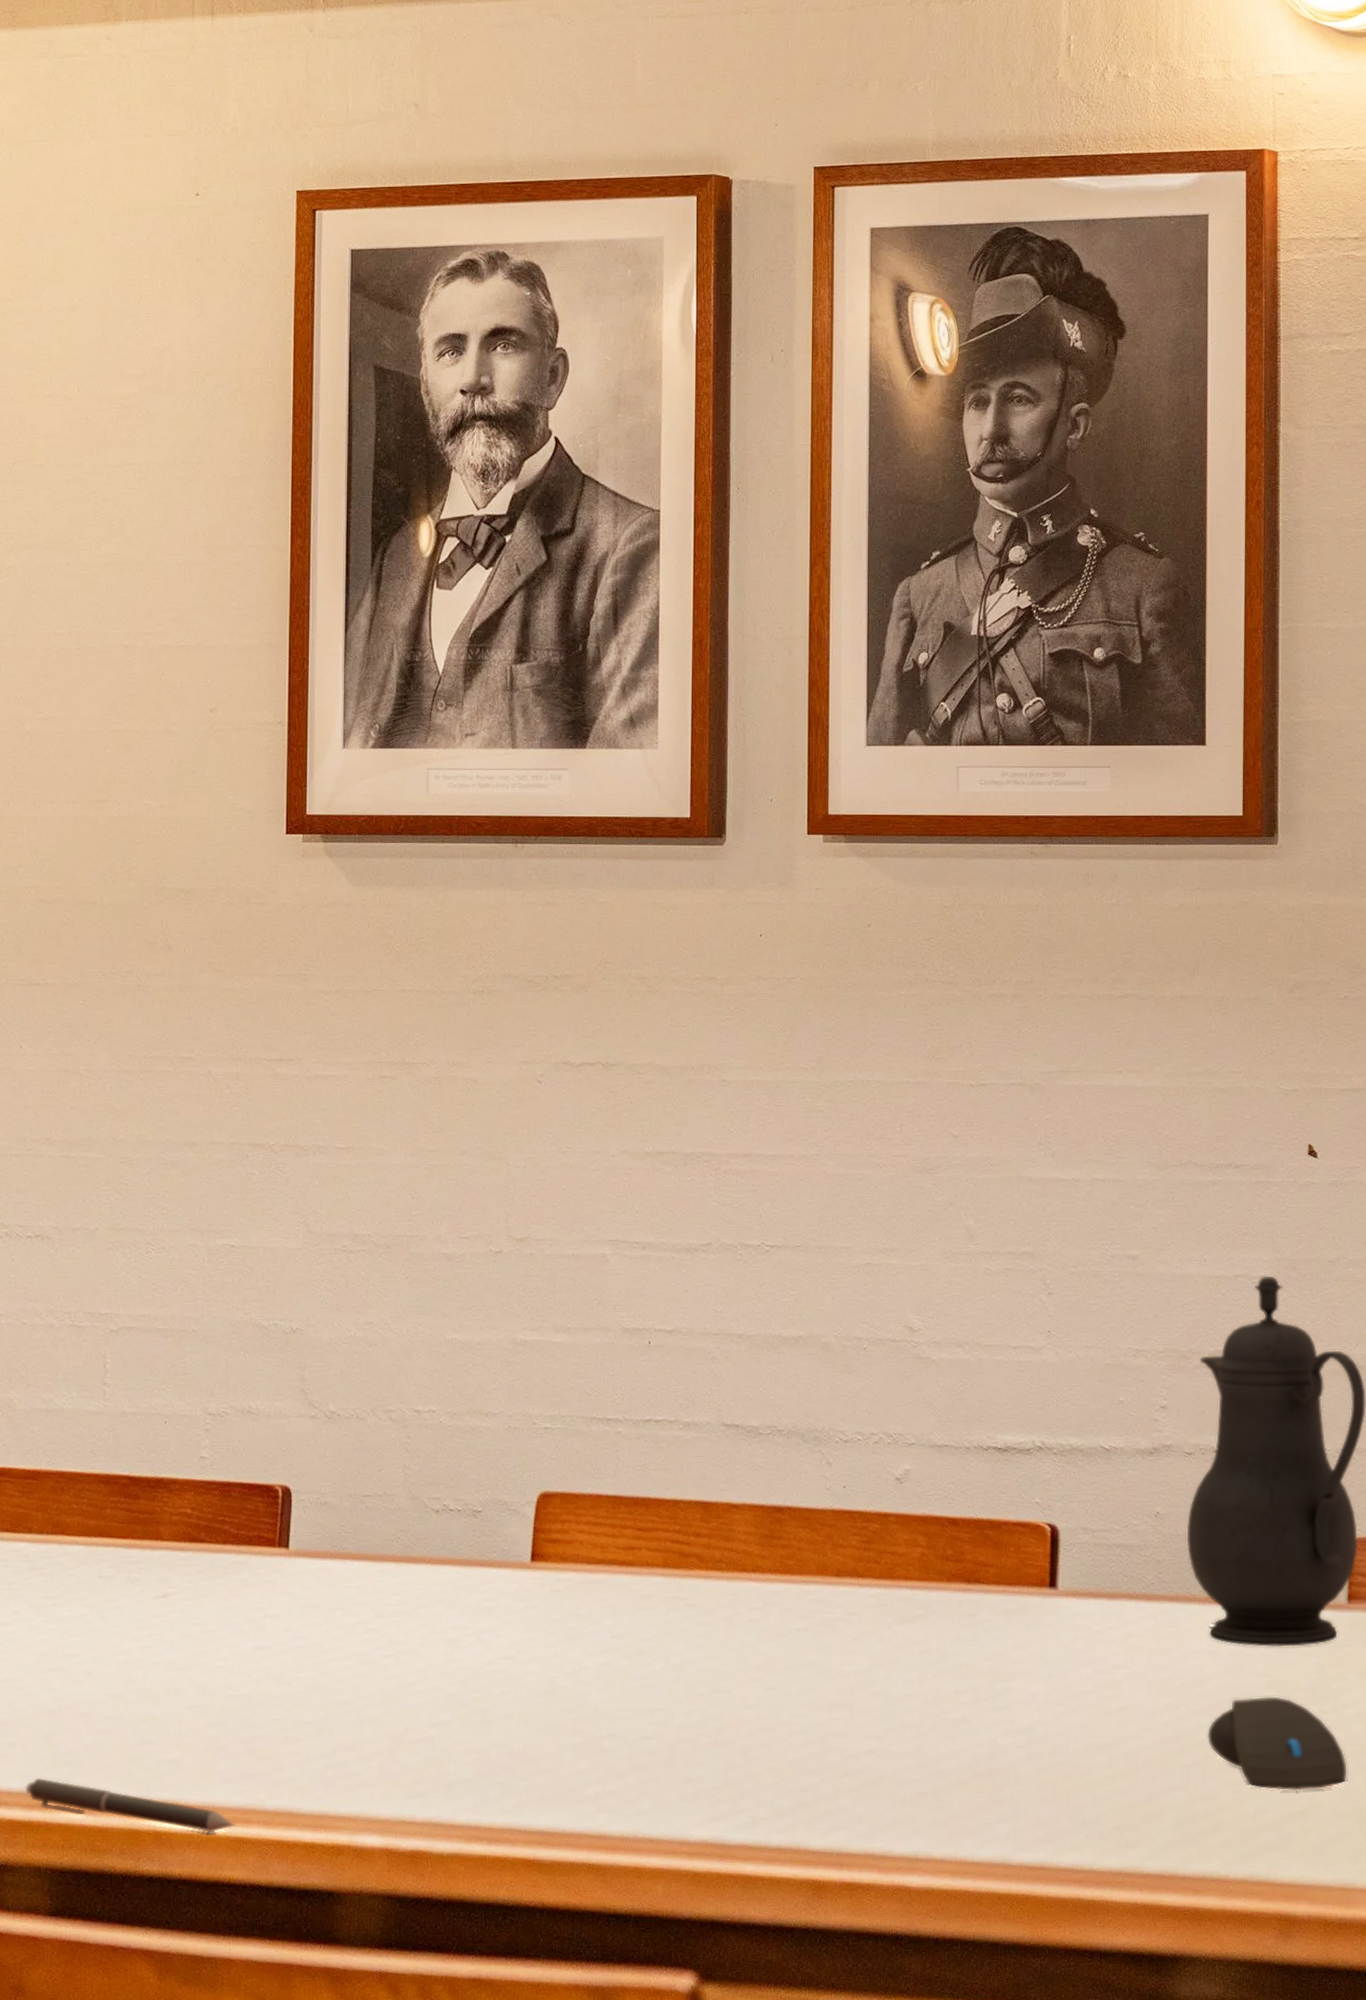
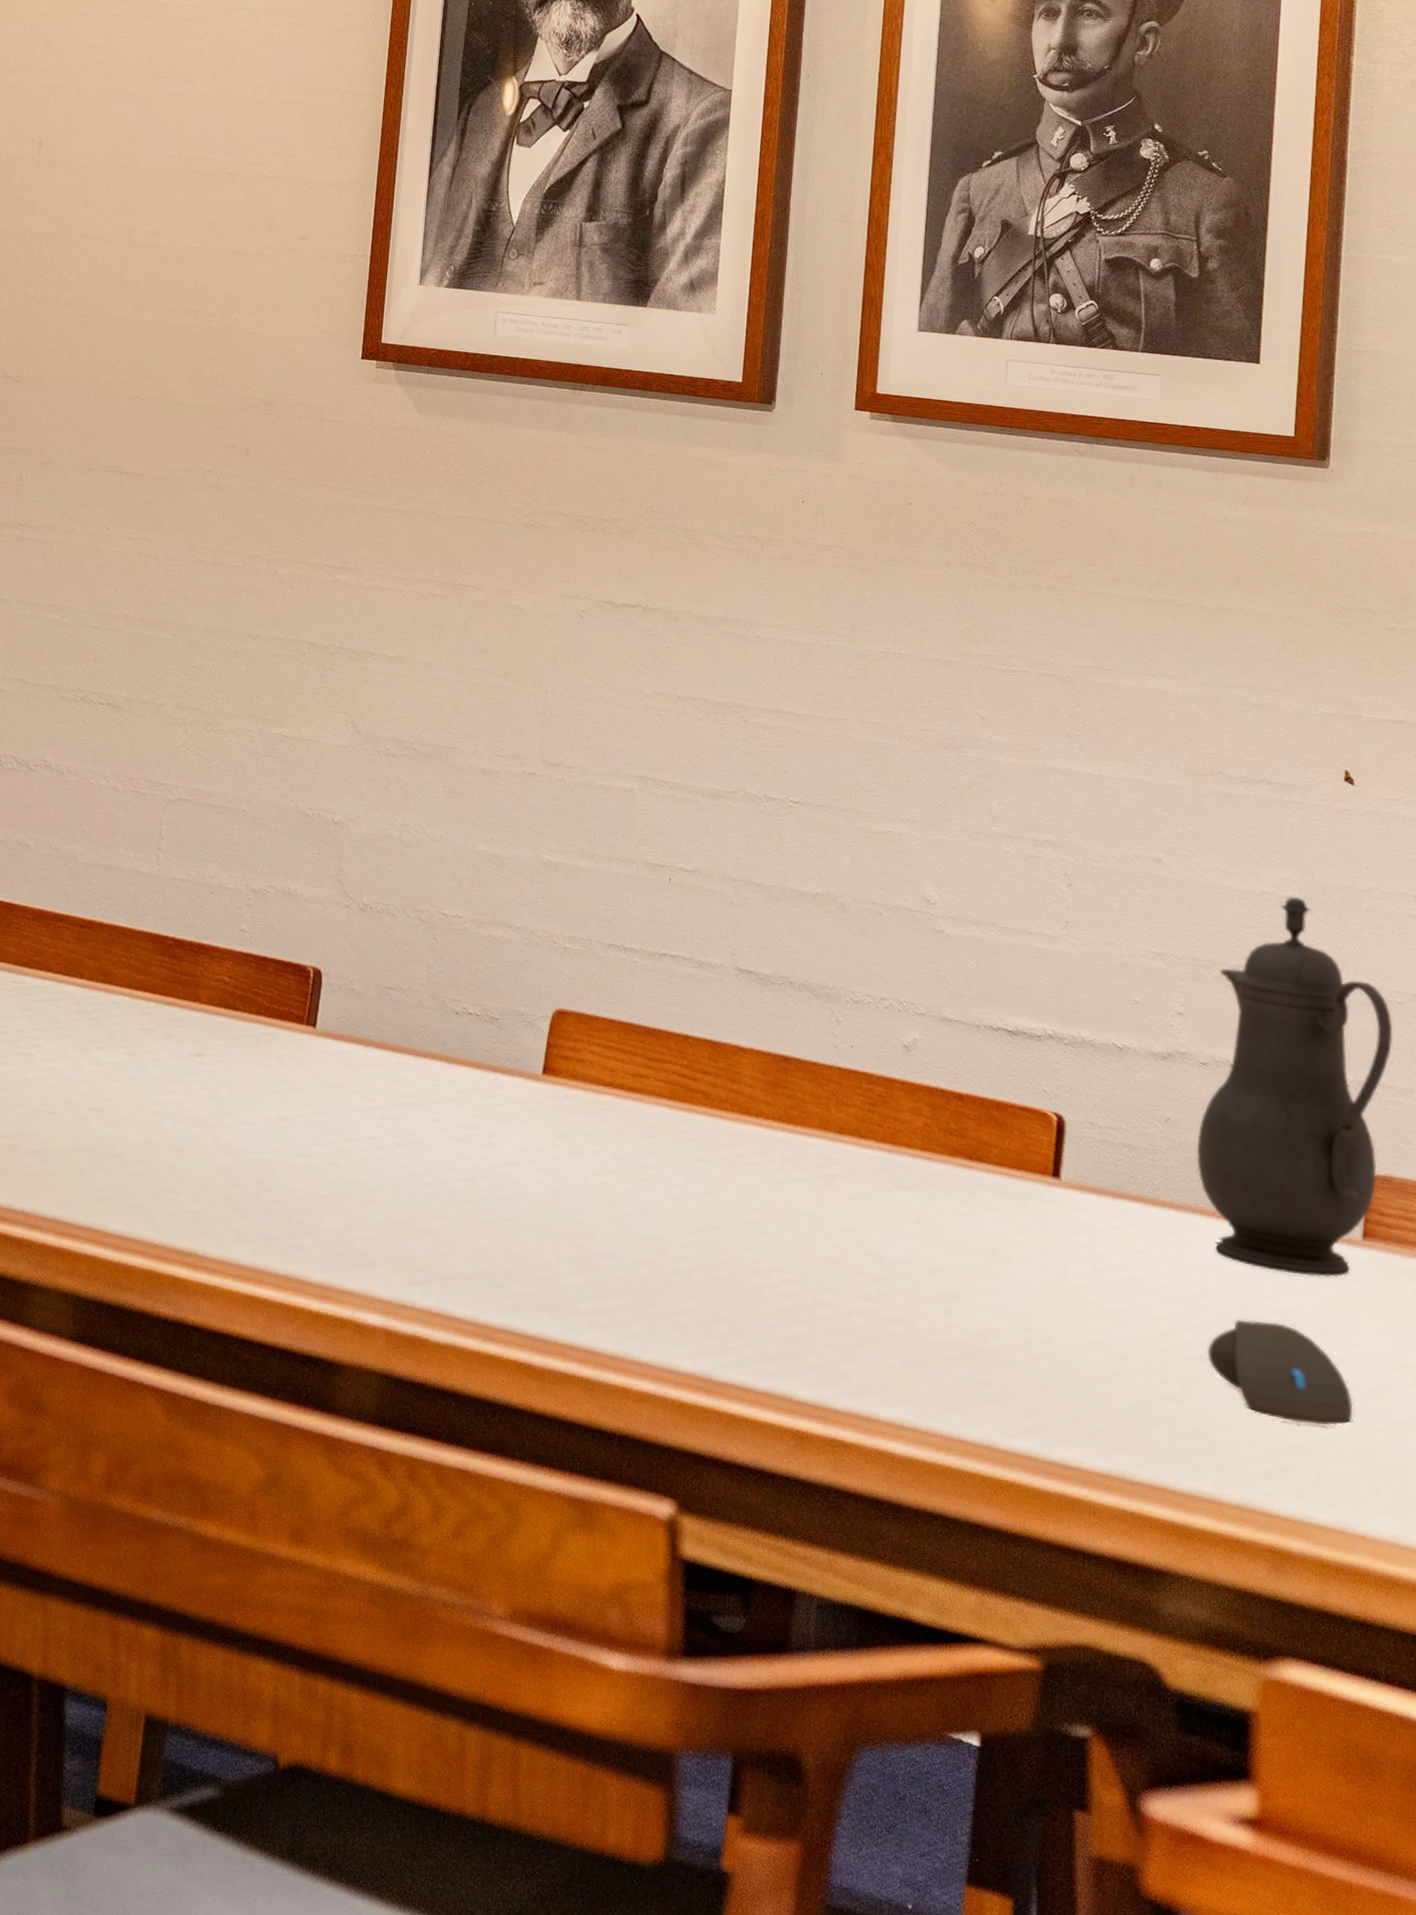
pen: present [25,1777,236,1833] -> none [58,1208,248,1287]

